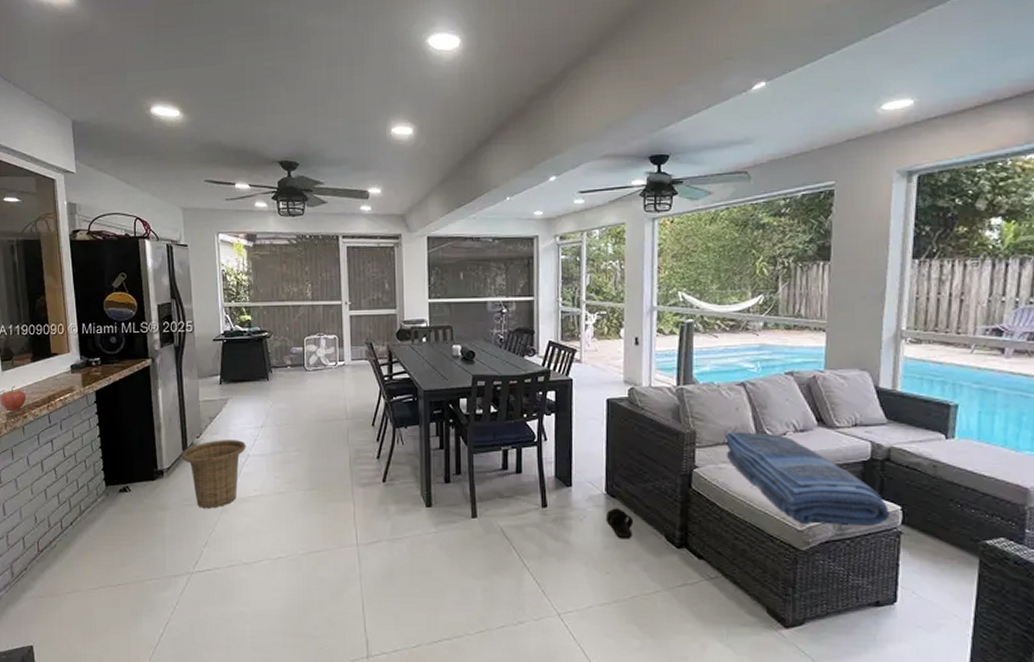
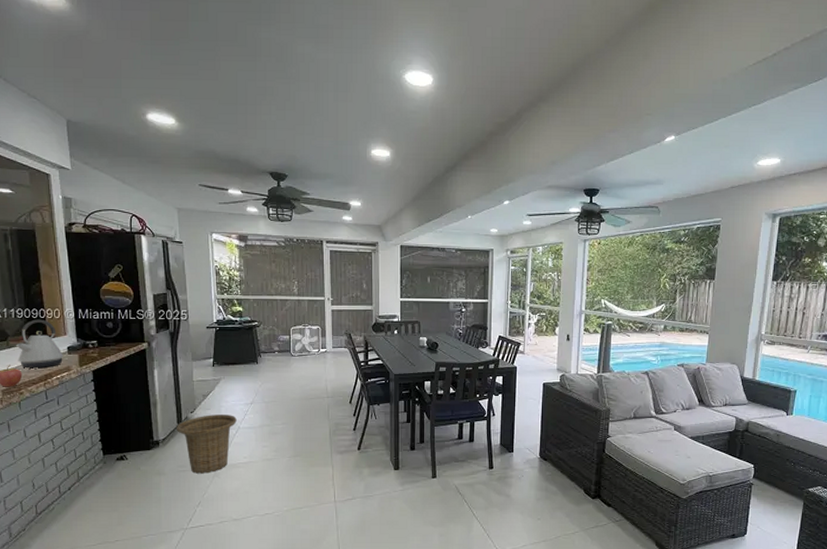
kettle: none [21,335,67,390] -> present [16,319,64,369]
sandal: present [607,508,634,540] -> none [540,469,560,493]
towel: present [724,432,891,527] -> none [631,410,746,480]

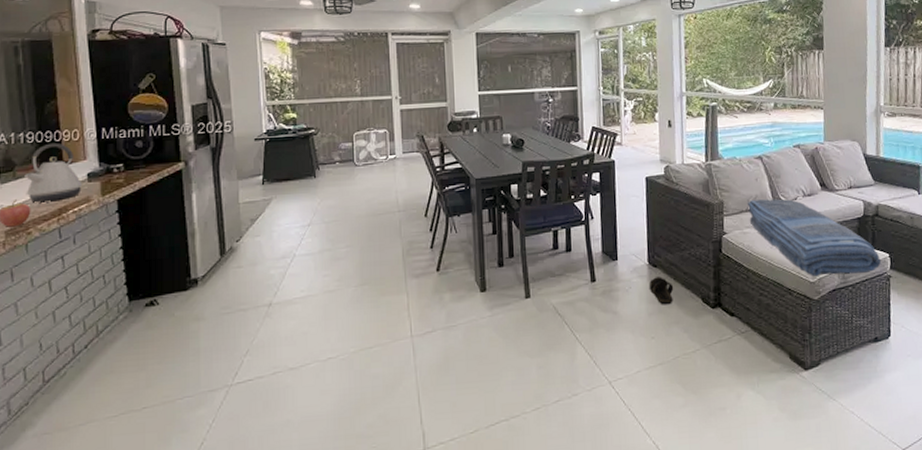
basket: present [177,415,237,474] -> none [219,240,292,315]
sandal: none [540,469,560,493] -> present [650,277,674,305]
towel: none [631,410,746,480] -> present [747,199,882,278]

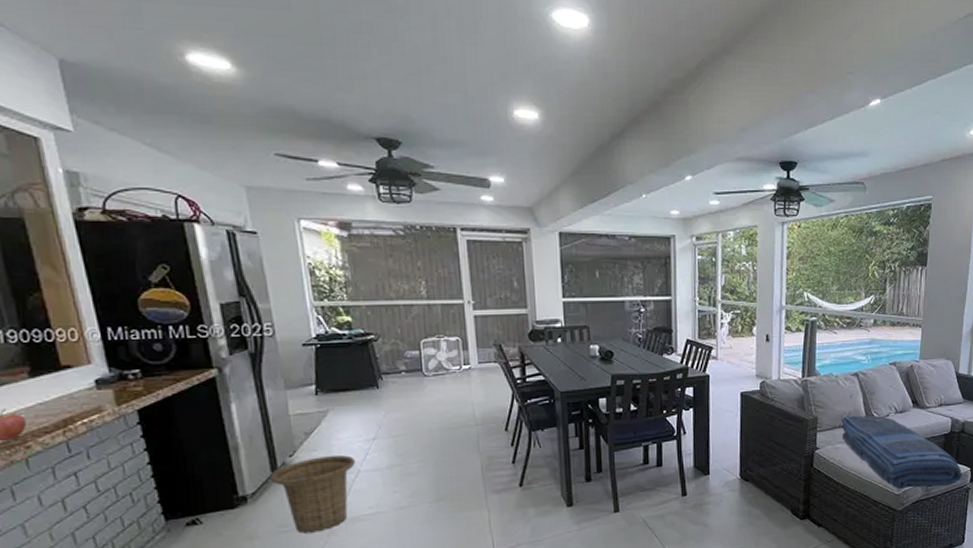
kettle: present [24,143,83,203] -> none [11,343,91,413]
basket: none [219,240,292,315] -> present [270,455,355,533]
sandal: present [650,277,674,305] -> none [741,490,765,517]

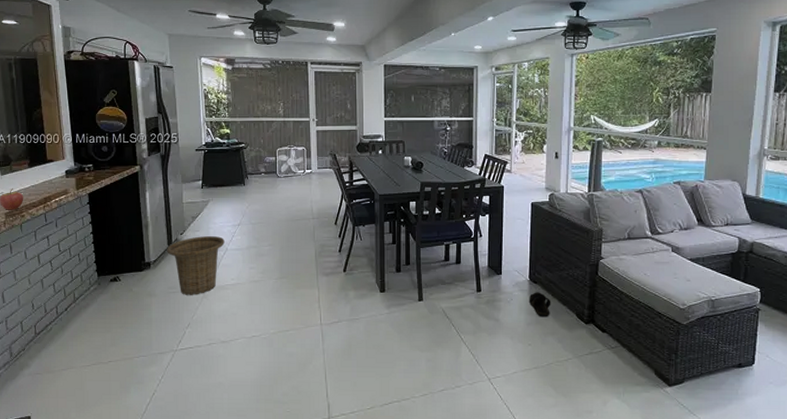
sandal: none [741,490,765,517] -> present [530,292,551,317]
towel: present [840,415,963,490] -> none [624,230,752,305]

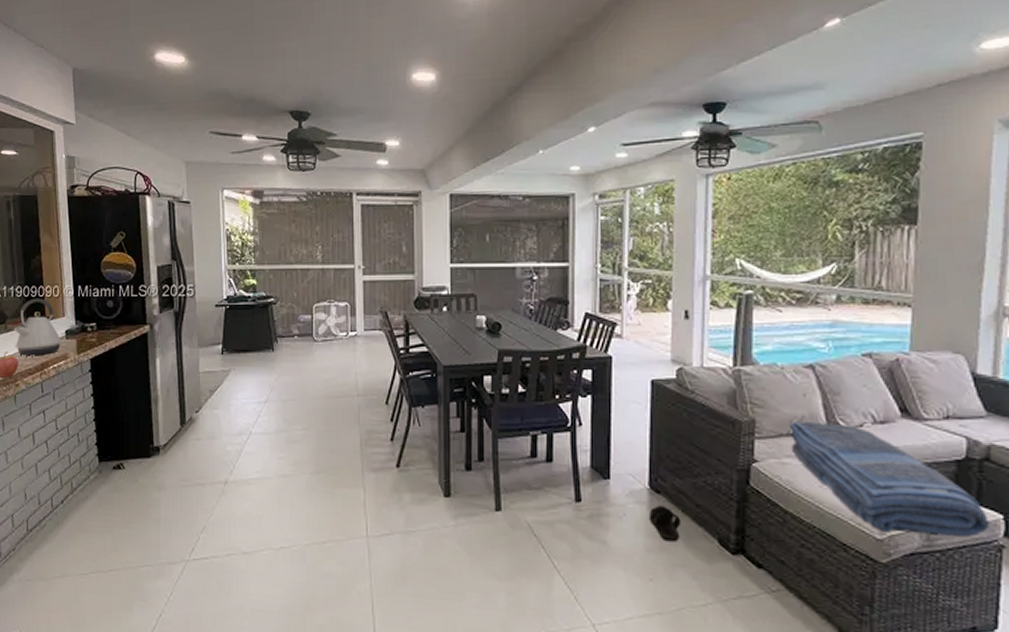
kettle: none [18,144,62,192] -> present [14,298,62,356]
basket: present [167,236,225,295] -> none [179,415,248,491]
towel: none [624,230,752,305] -> present [788,422,991,538]

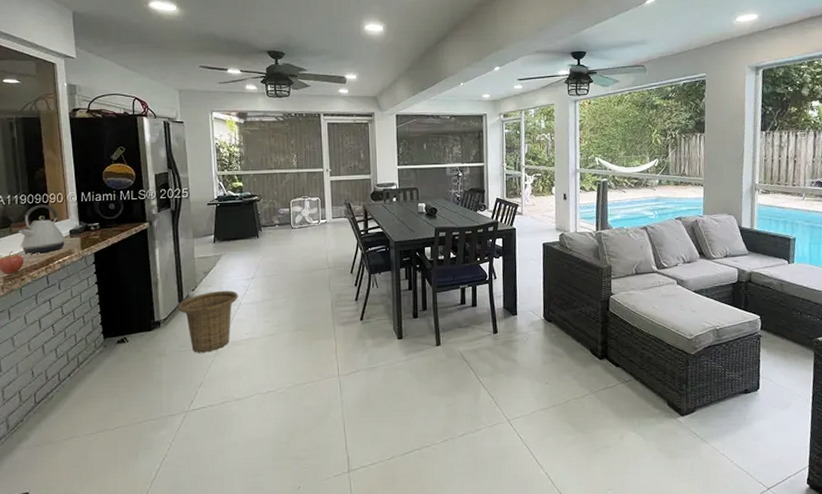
basket: none [179,415,248,491] -> present [178,291,238,353]
sandal: present [650,505,682,542] -> none [545,330,566,355]
towel: present [788,422,991,538] -> none [632,265,753,335]

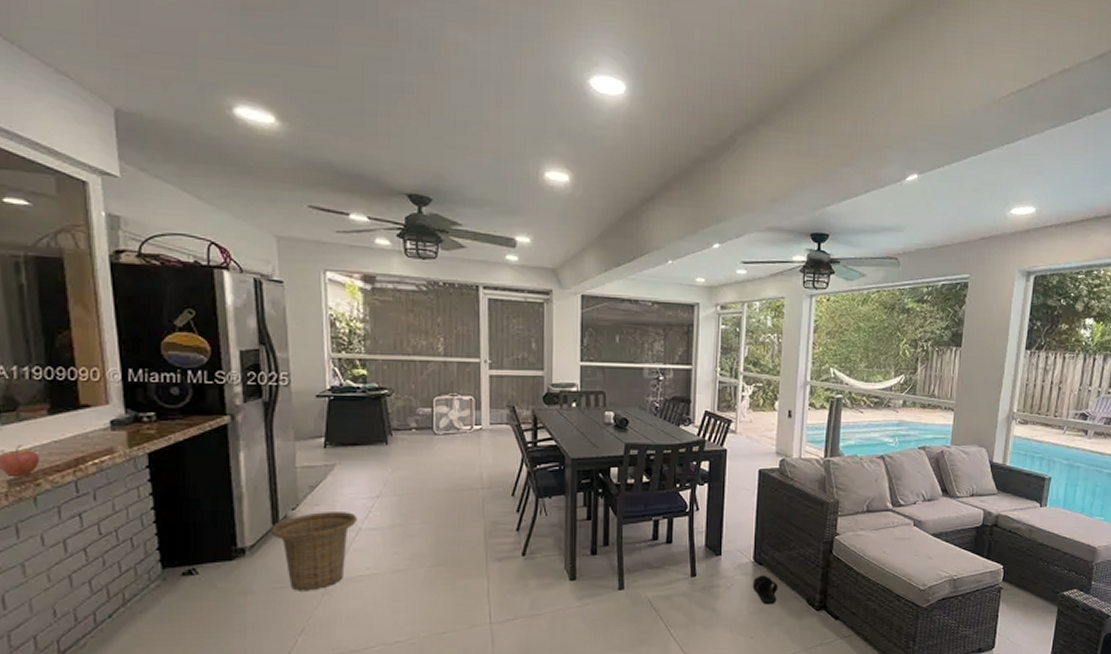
kettle: present [19,204,66,254] -> none [31,381,105,450]
sandal: none [545,330,566,355] -> present [753,575,779,605]

